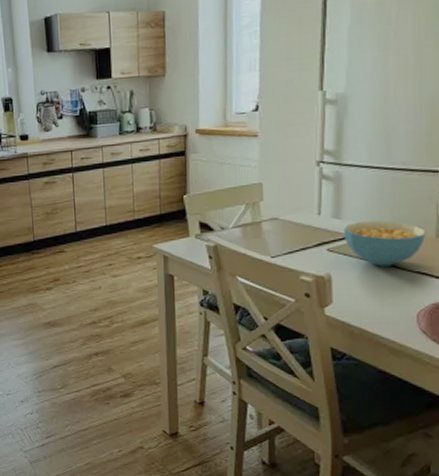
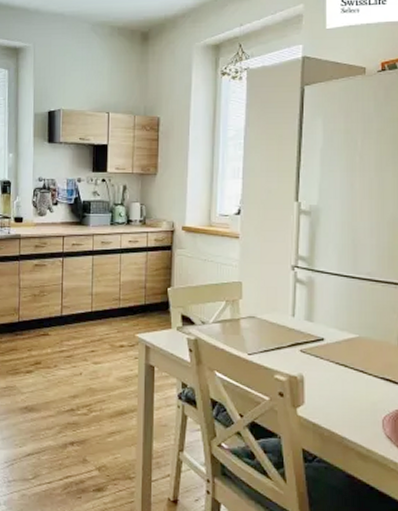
cereal bowl: present [343,220,427,266] -> none [315,325,390,371]

